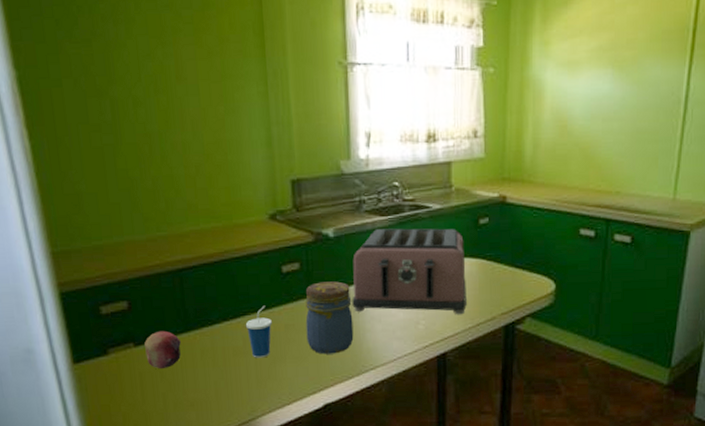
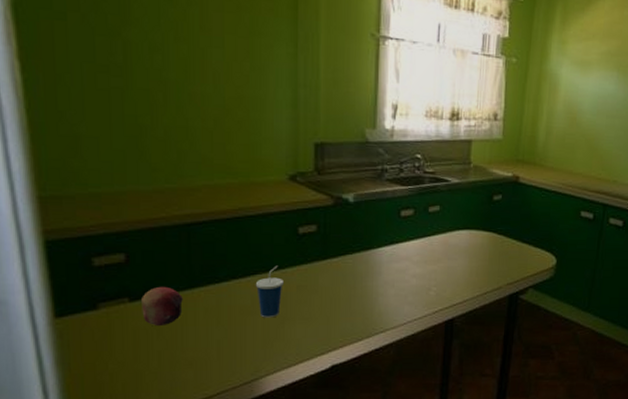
jar: present [305,281,354,354] -> none [318,245,367,316]
toaster: present [352,228,467,315] -> none [367,198,478,284]

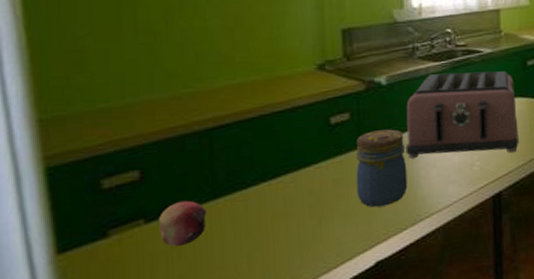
cup: present [255,265,284,318] -> none [286,161,318,220]
jar: none [318,245,367,316] -> present [355,129,408,208]
toaster: none [367,198,478,284] -> present [405,71,519,160]

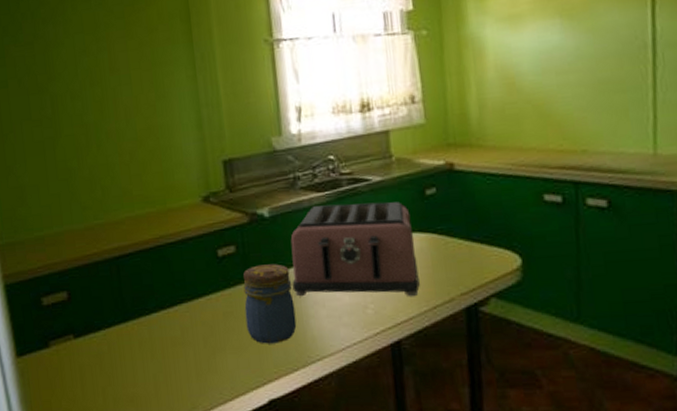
fruit: present [159,200,207,247] -> none [84,321,119,362]

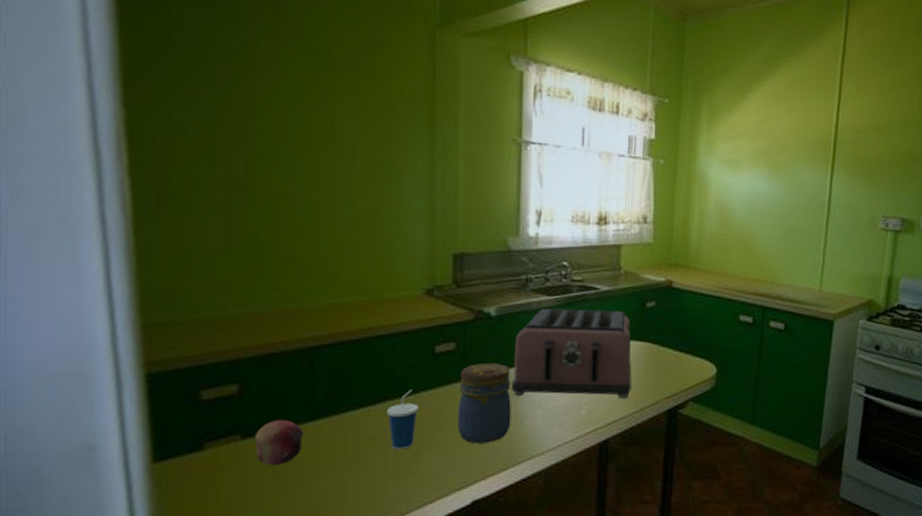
fruit: none [84,321,119,362] -> present [255,419,303,467]
cup: none [182,292,210,349] -> present [386,389,418,450]

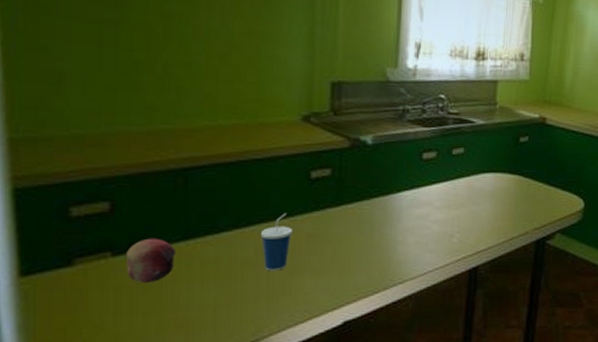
jar: present [458,363,511,444] -> none [331,190,385,267]
toaster: present [511,309,632,400] -> none [385,140,504,229]

